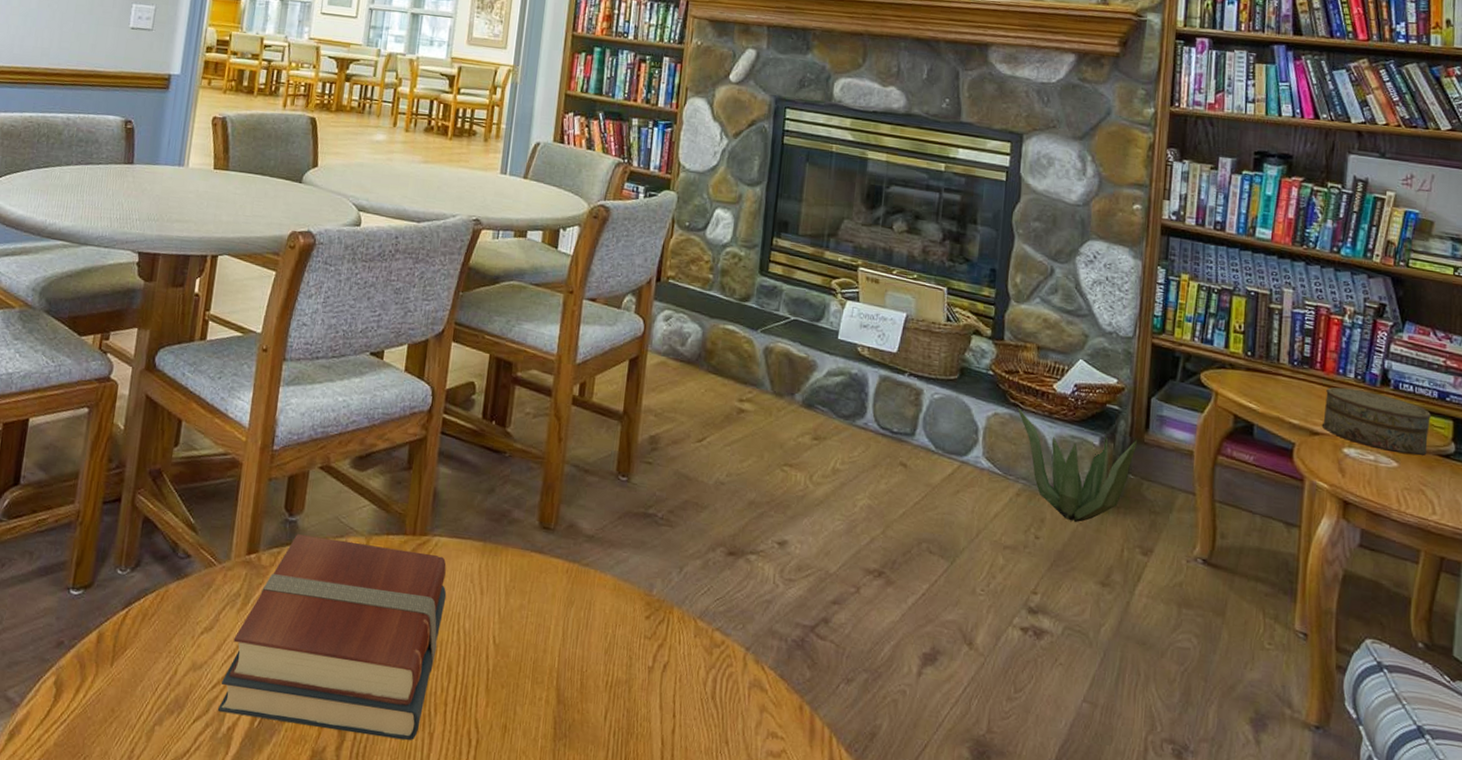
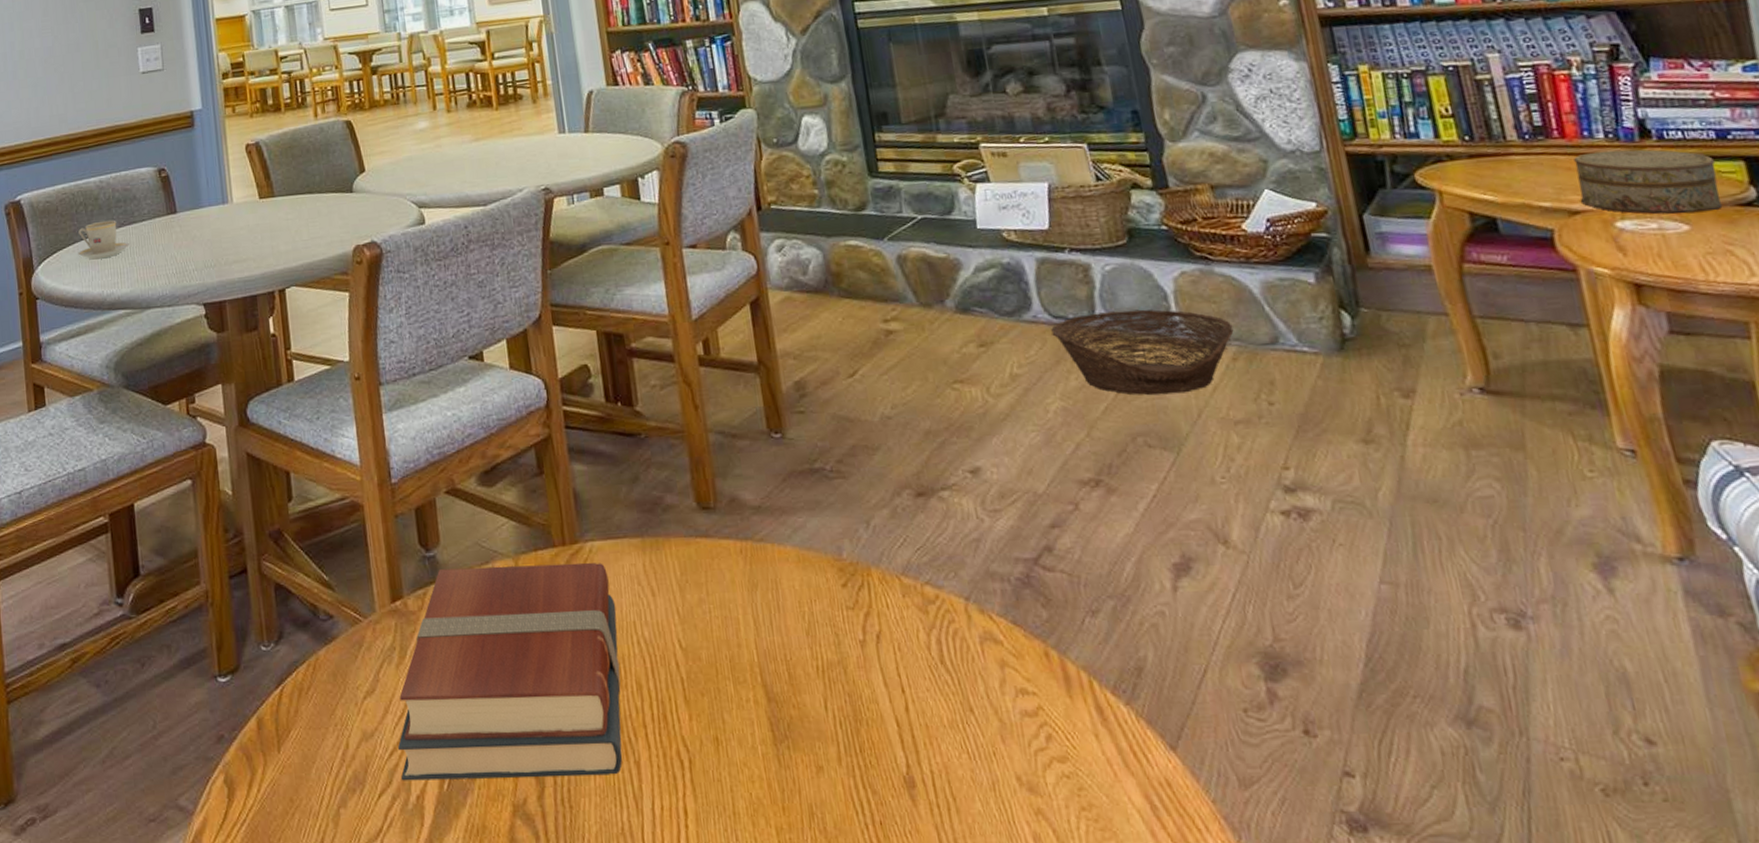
teacup: none [30,155,81,190] -> present [78,219,129,260]
basket: none [876,431,1024,514] -> present [1051,309,1234,396]
plant: present [1017,406,1138,522] -> none [1206,258,1362,377]

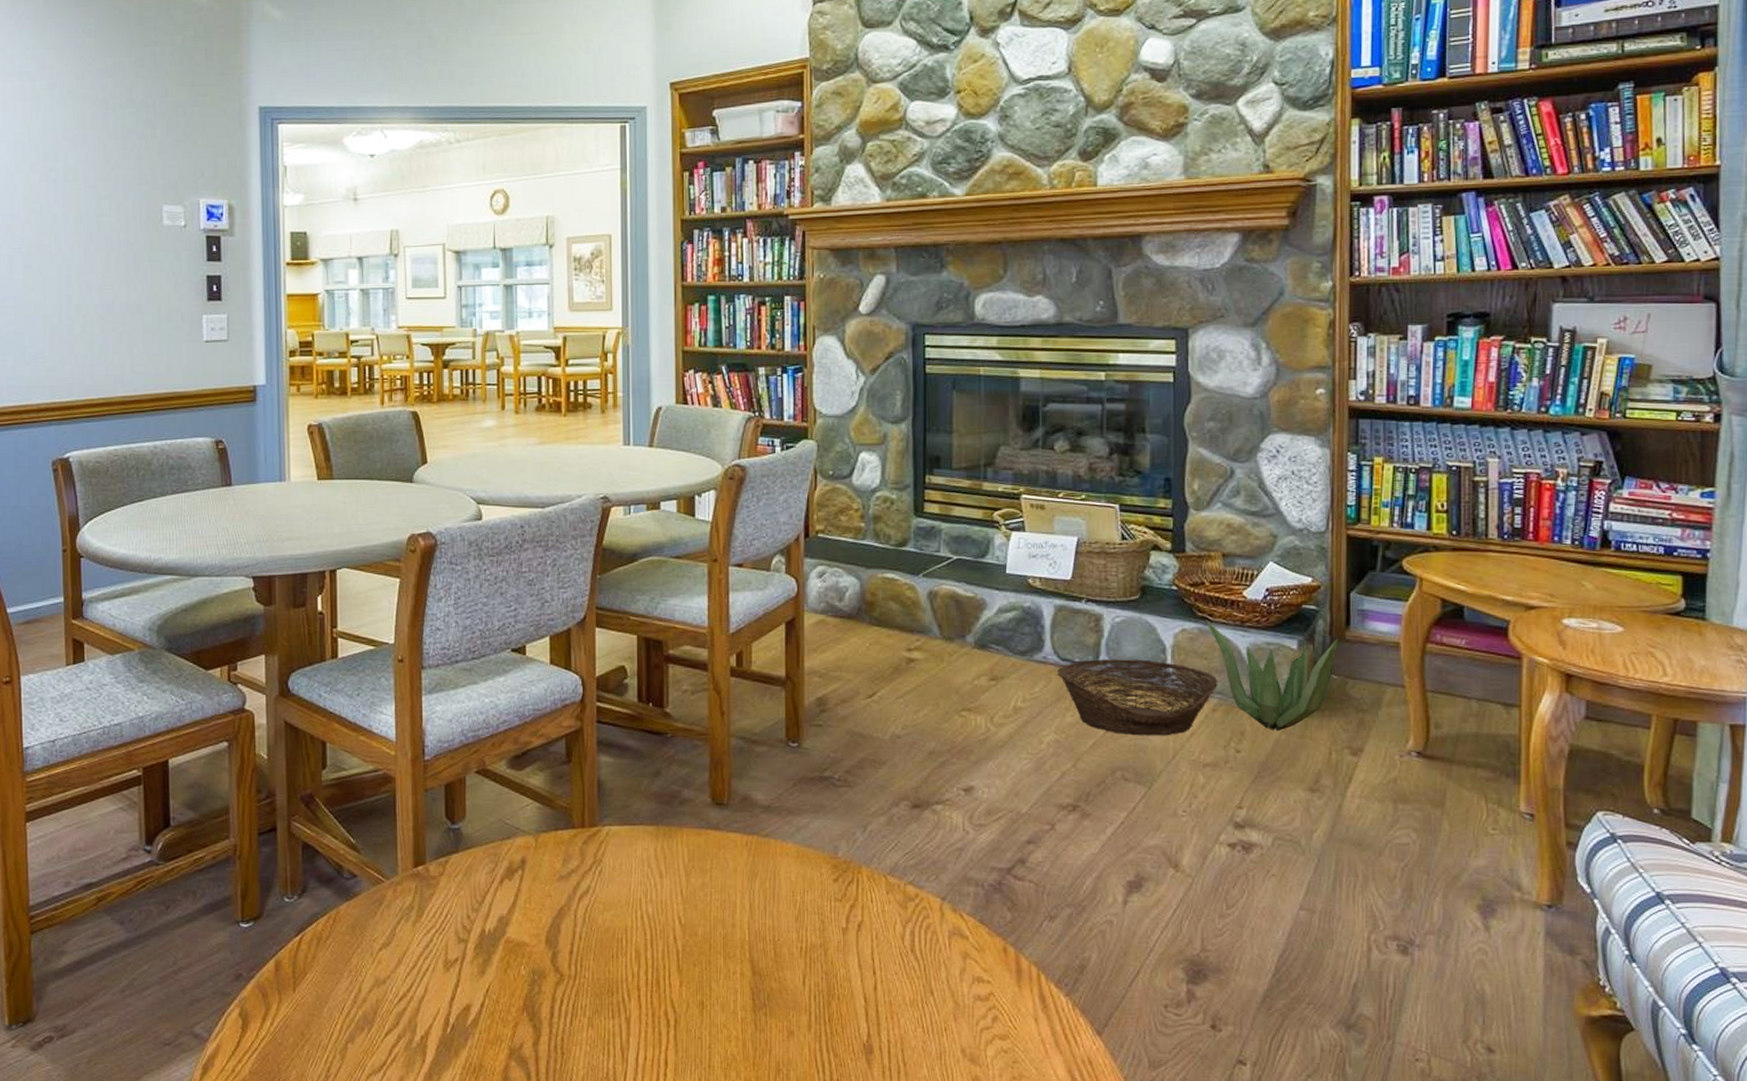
teacup: present [78,219,129,260] -> none [127,486,180,524]
books: present [398,562,622,781] -> none [408,841,625,1029]
plant: none [1206,258,1362,377] -> present [1206,619,1339,730]
decorative box: present [1574,149,1723,215] -> none [1538,556,1659,617]

